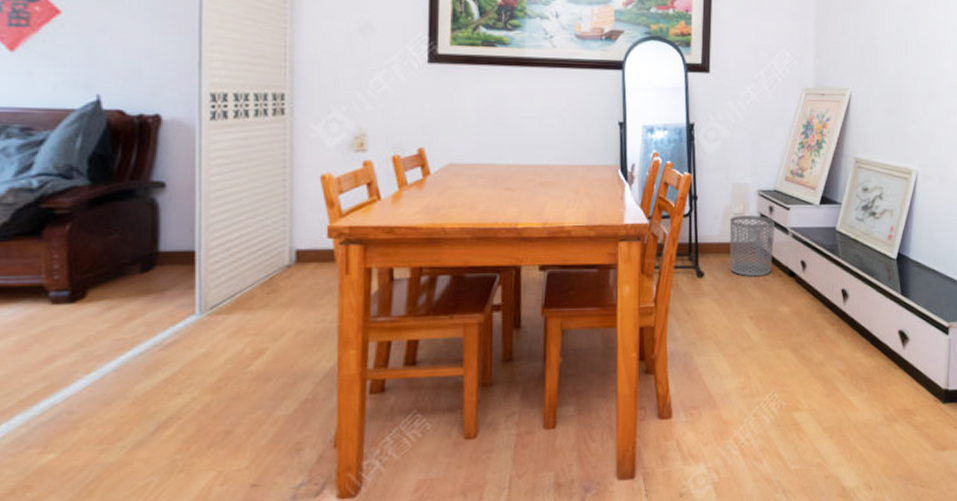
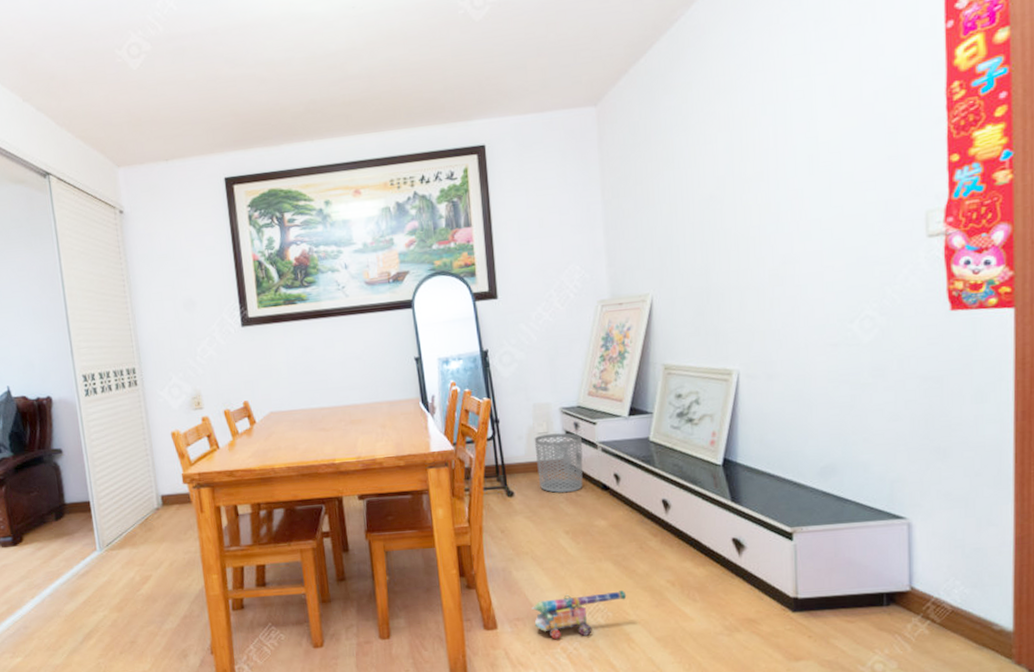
cannon: none [709,379,801,430] -> present [532,590,627,640]

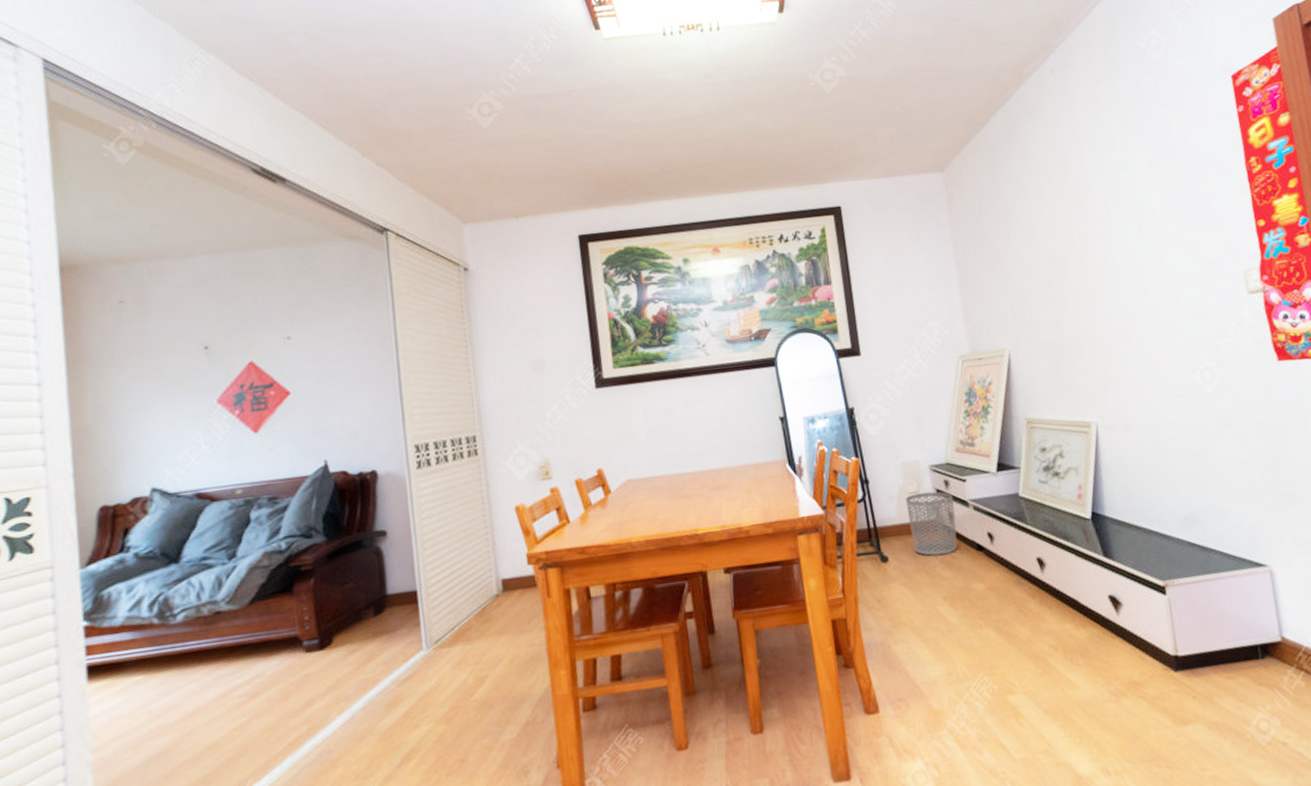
cannon: present [532,590,627,640] -> none [914,659,1011,721]

